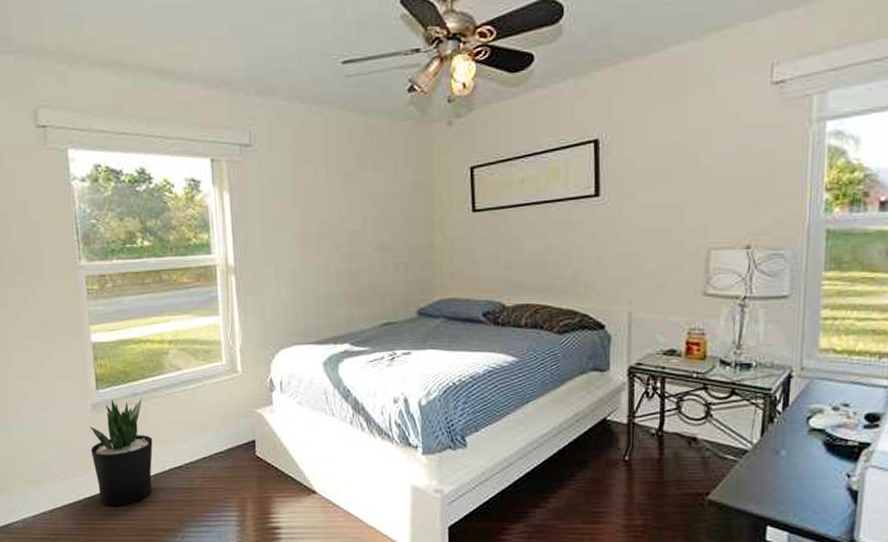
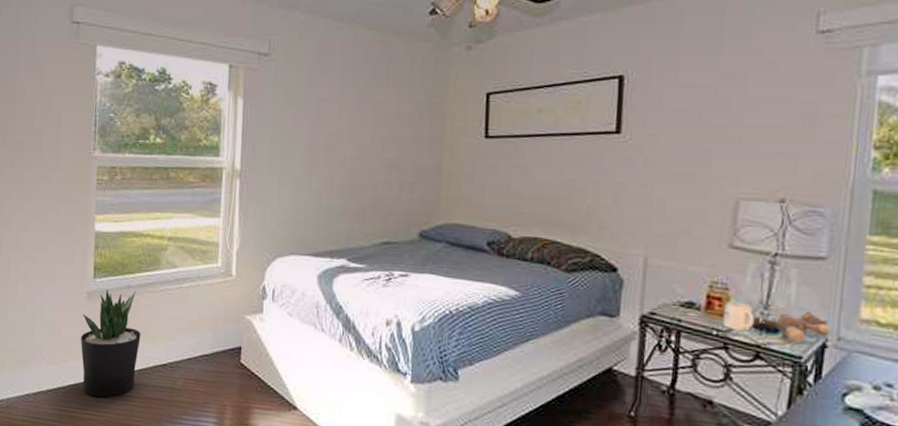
mug: none [701,345,729,371] -> present [722,301,755,331]
stuffed bear: none [727,347,795,376] -> present [752,311,831,343]

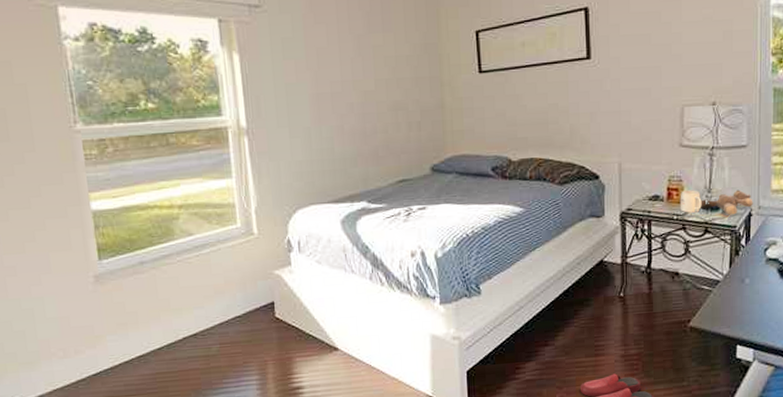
planter: present [81,289,141,398] -> none [92,266,165,382]

